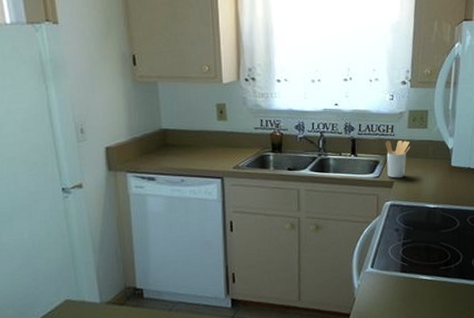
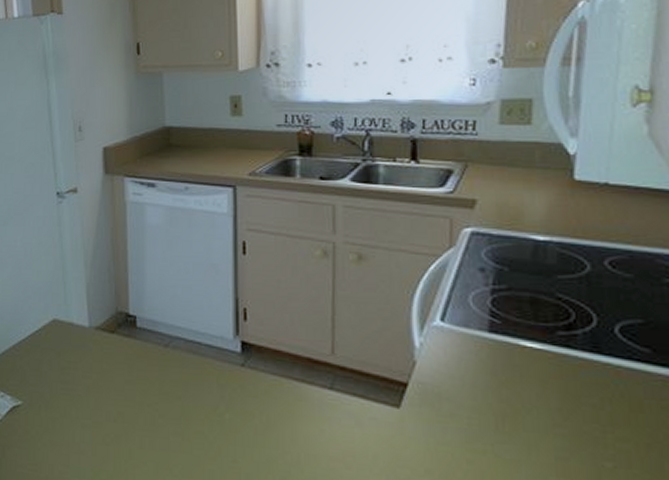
utensil holder: present [385,140,411,178] -> none [463,141,505,195]

